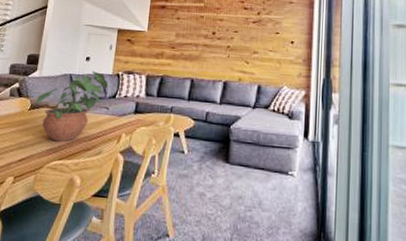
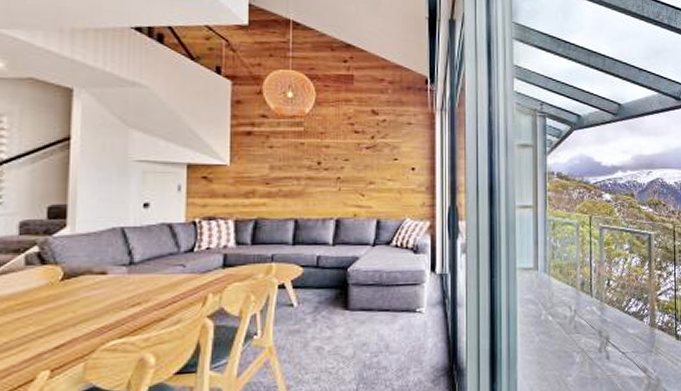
potted plant: present [36,70,108,142] -> none [71,220,180,316]

